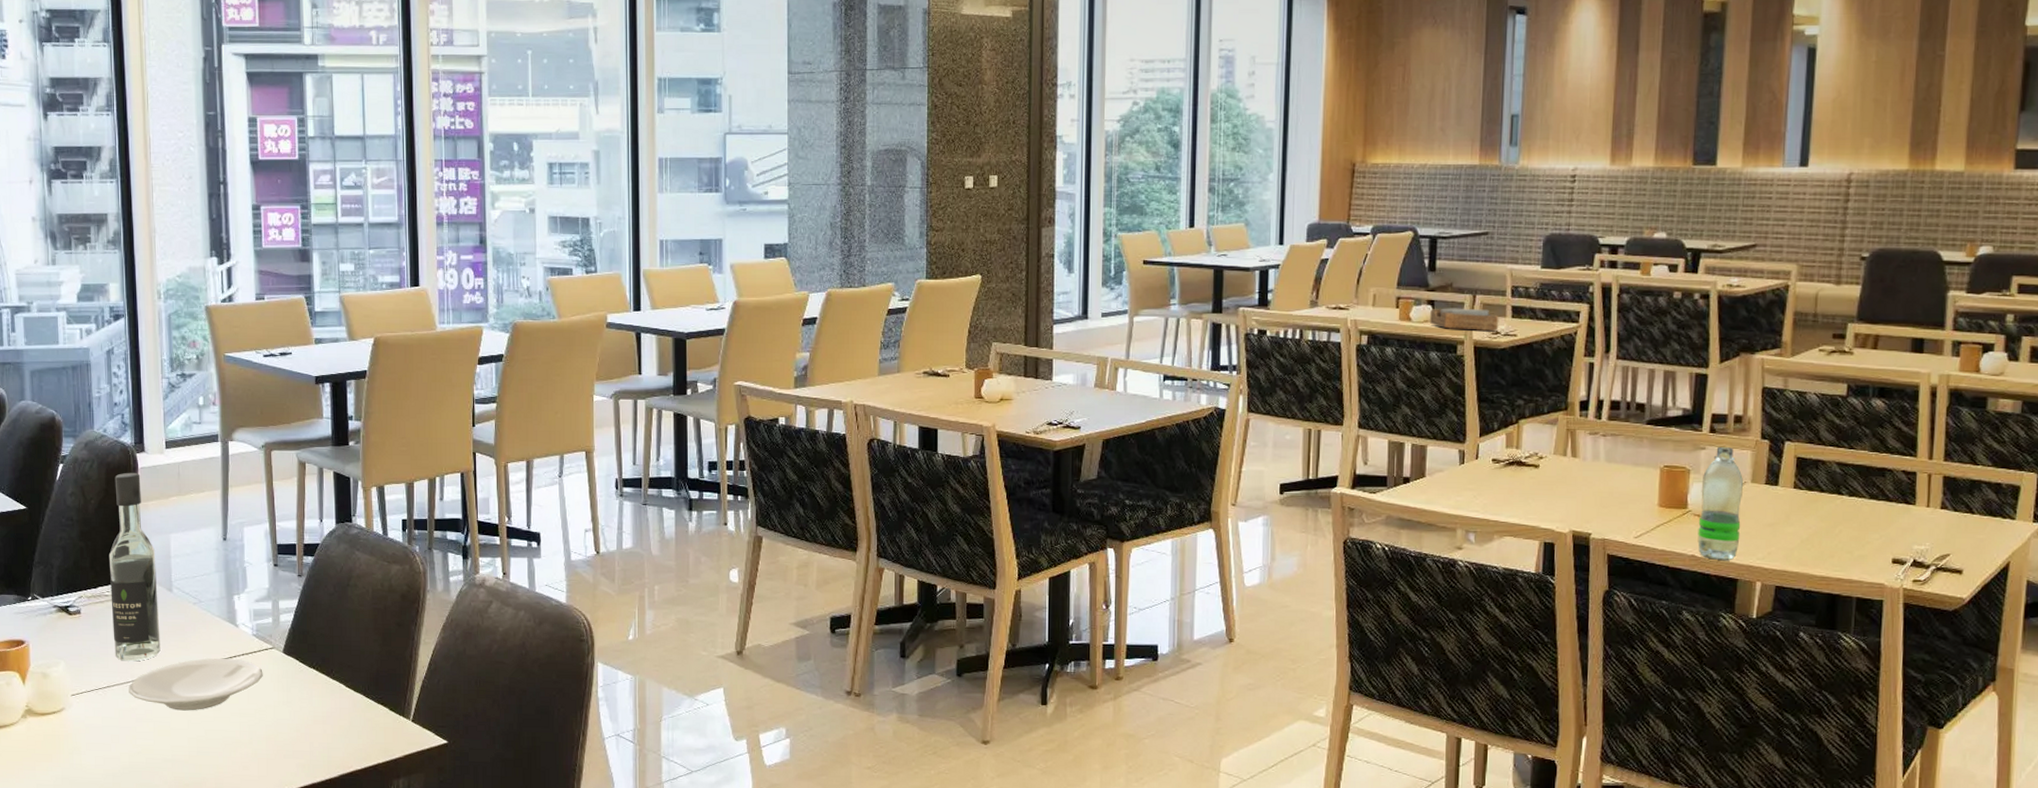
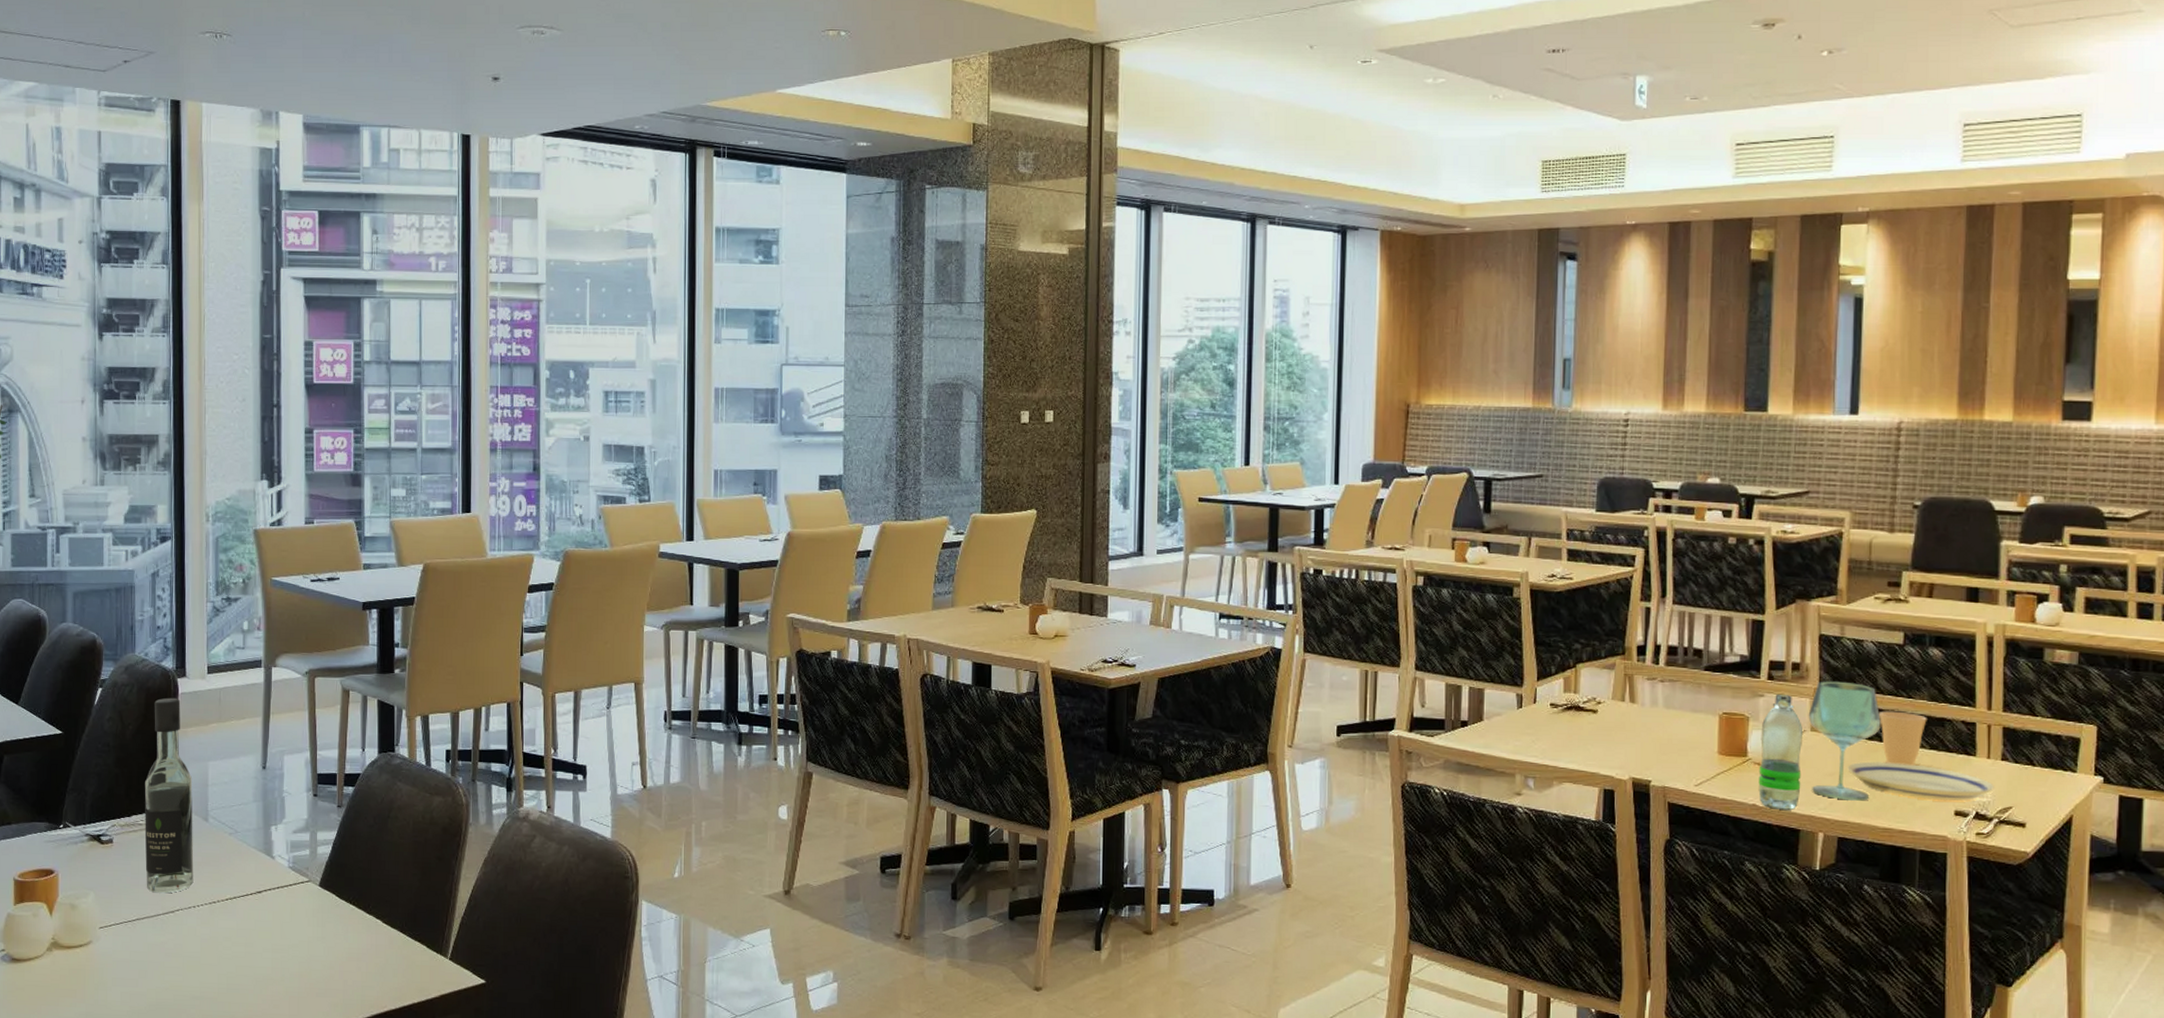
saucer: present [128,658,263,711] -> none [159,891,298,946]
napkin holder: present [1429,308,1499,332] -> none [1485,550,1555,575]
wine glass: none [1749,433,1822,550] -> present [1808,681,1881,801]
plate: none [1787,512,1933,550] -> present [1847,761,1994,802]
cup: none [1819,462,1868,515] -> present [1878,711,1927,766]

